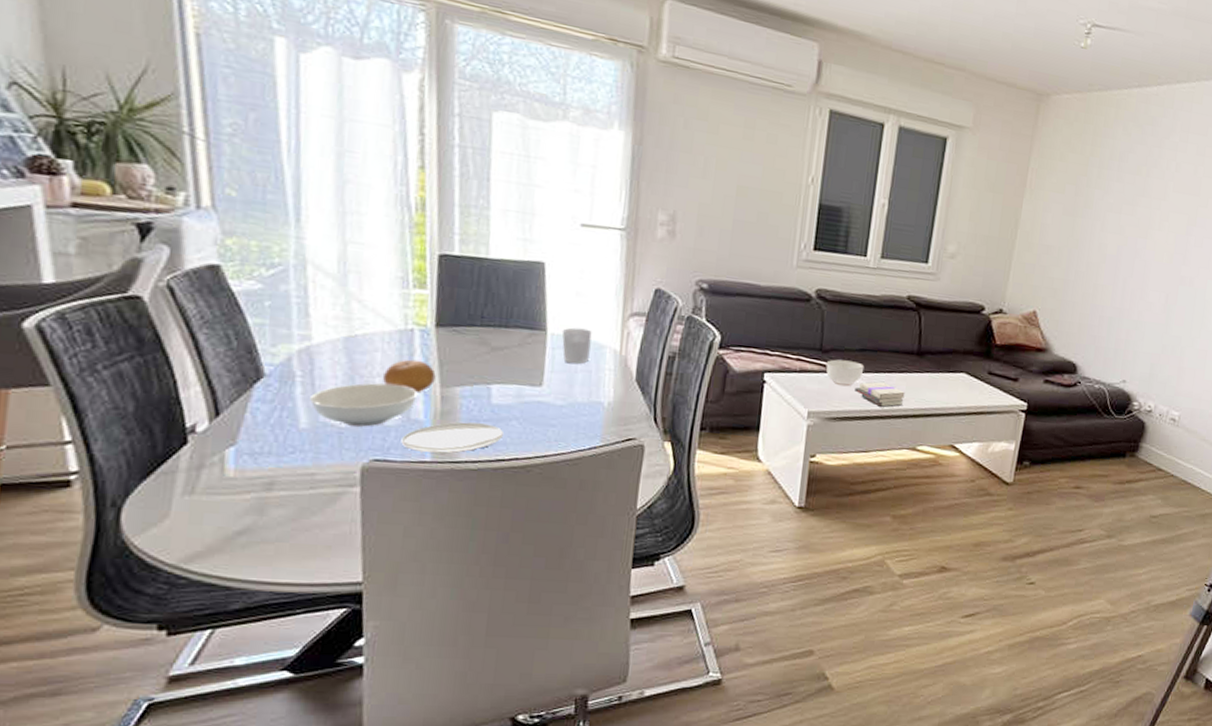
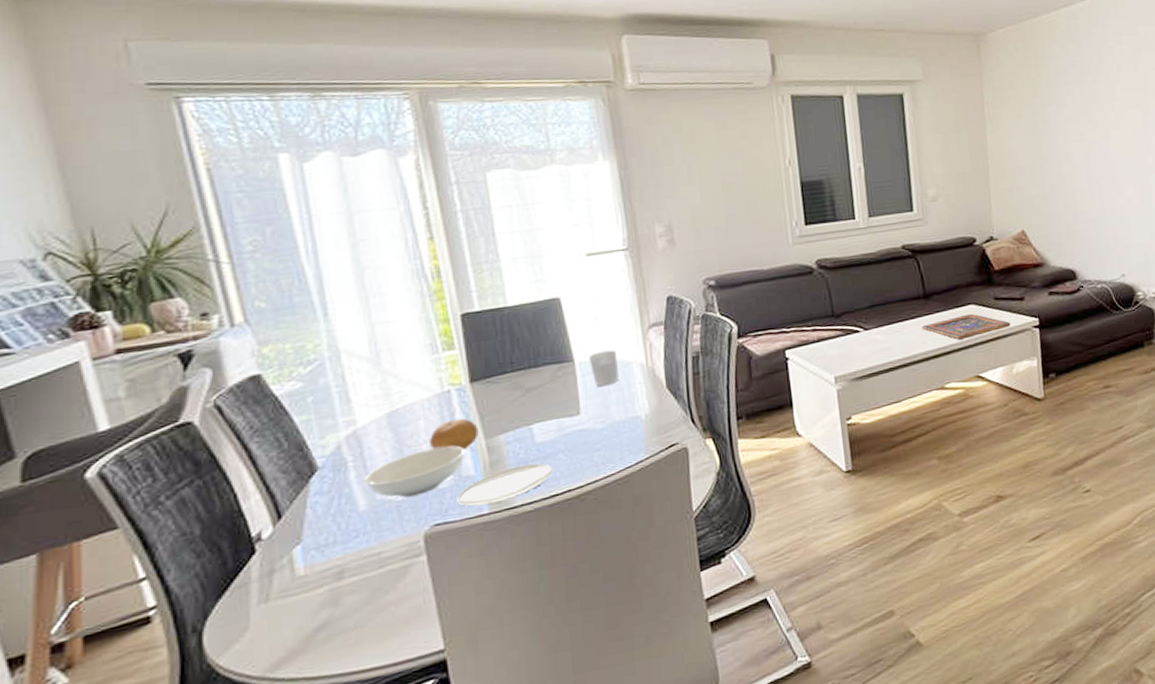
bowl: present [825,359,865,386] -> none [841,318,878,345]
books: present [855,382,905,407] -> none [873,332,922,356]
painted panel: none [907,381,998,406] -> present [921,313,1011,340]

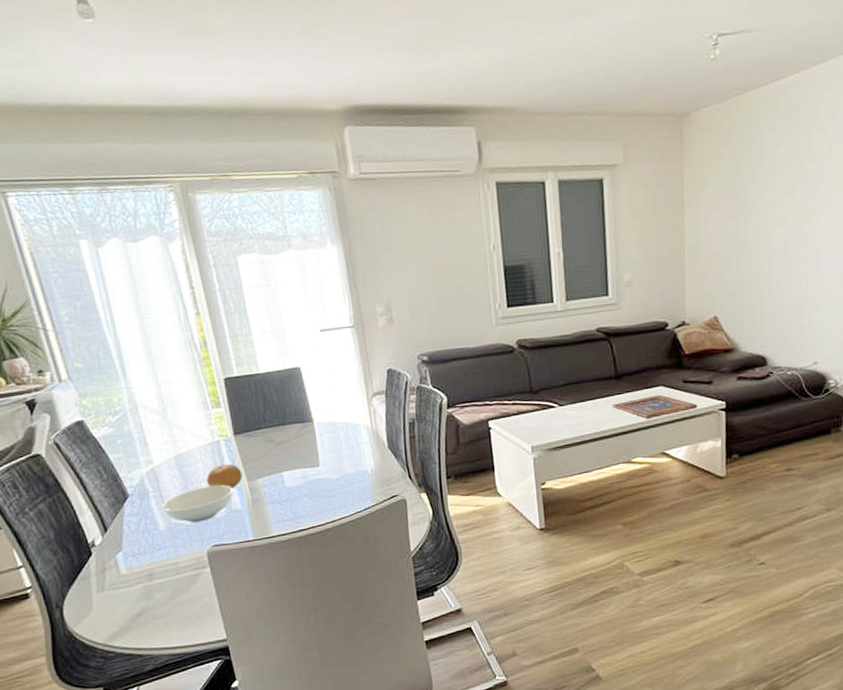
plate: present [457,463,552,508] -> none [229,503,300,535]
candle holder: present [588,350,619,387] -> none [324,413,349,444]

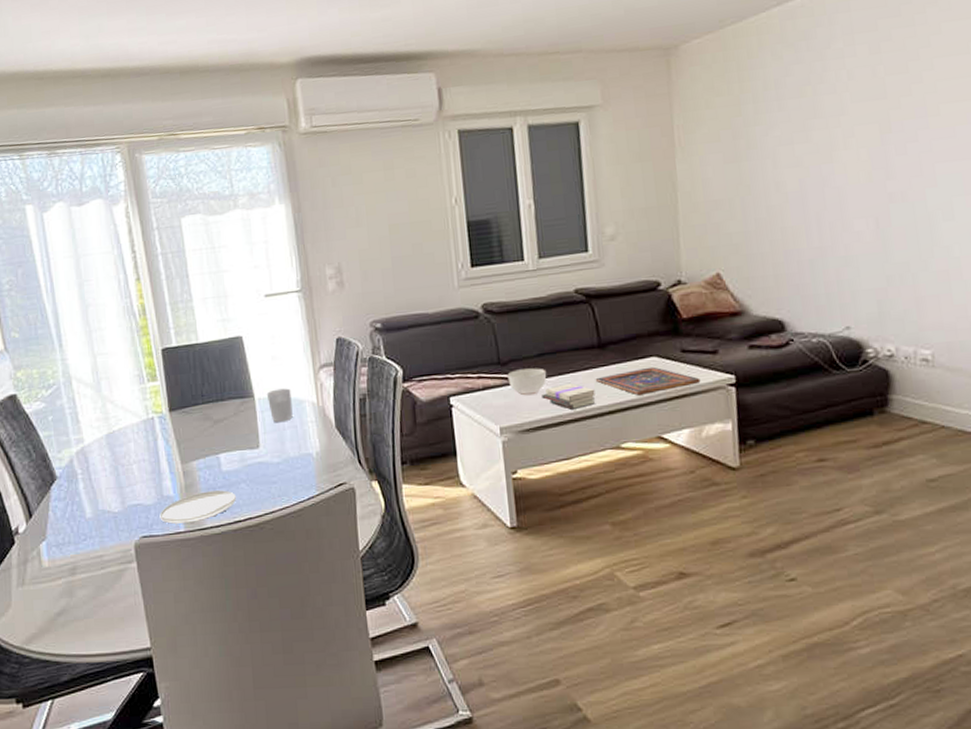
bowl: present [162,485,233,523] -> none [90,468,166,510]
fruit: present [207,463,243,489] -> none [138,443,176,473]
plate: none [229,503,300,535] -> present [159,490,236,525]
candle holder: none [324,413,349,444] -> present [266,388,293,423]
bowl: none [538,395,572,419] -> present [507,368,547,396]
books: none [567,409,612,431] -> present [542,383,595,410]

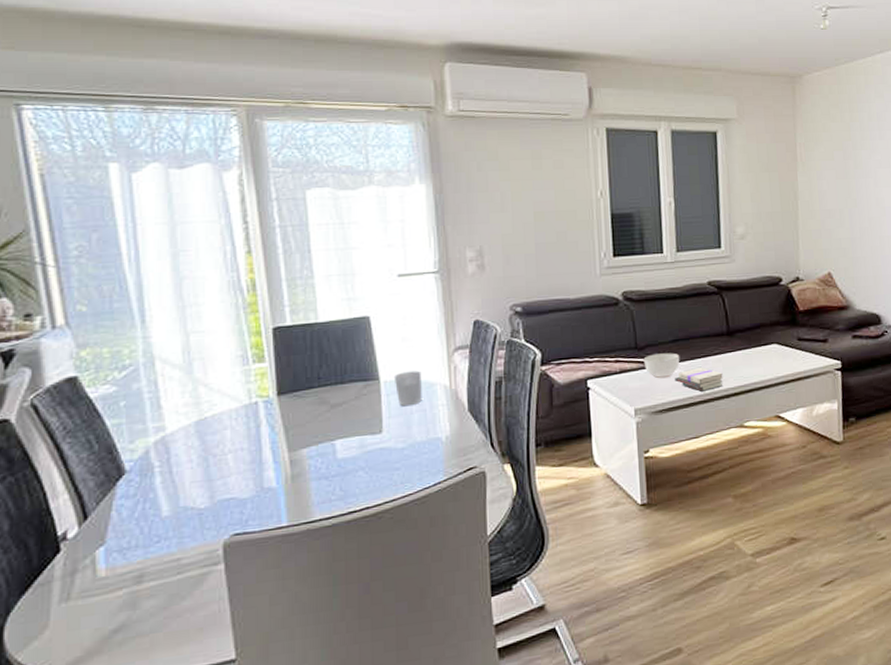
plate: present [159,490,236,525] -> none [257,479,352,520]
painted panel: present [595,366,701,396] -> none [723,353,813,379]

